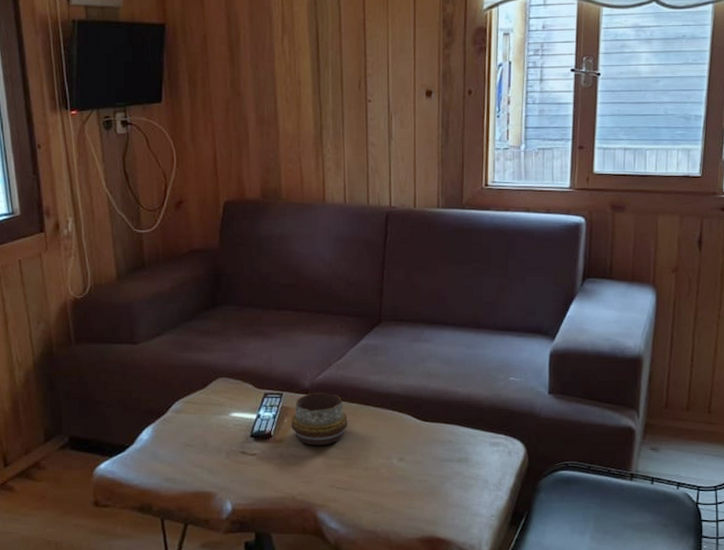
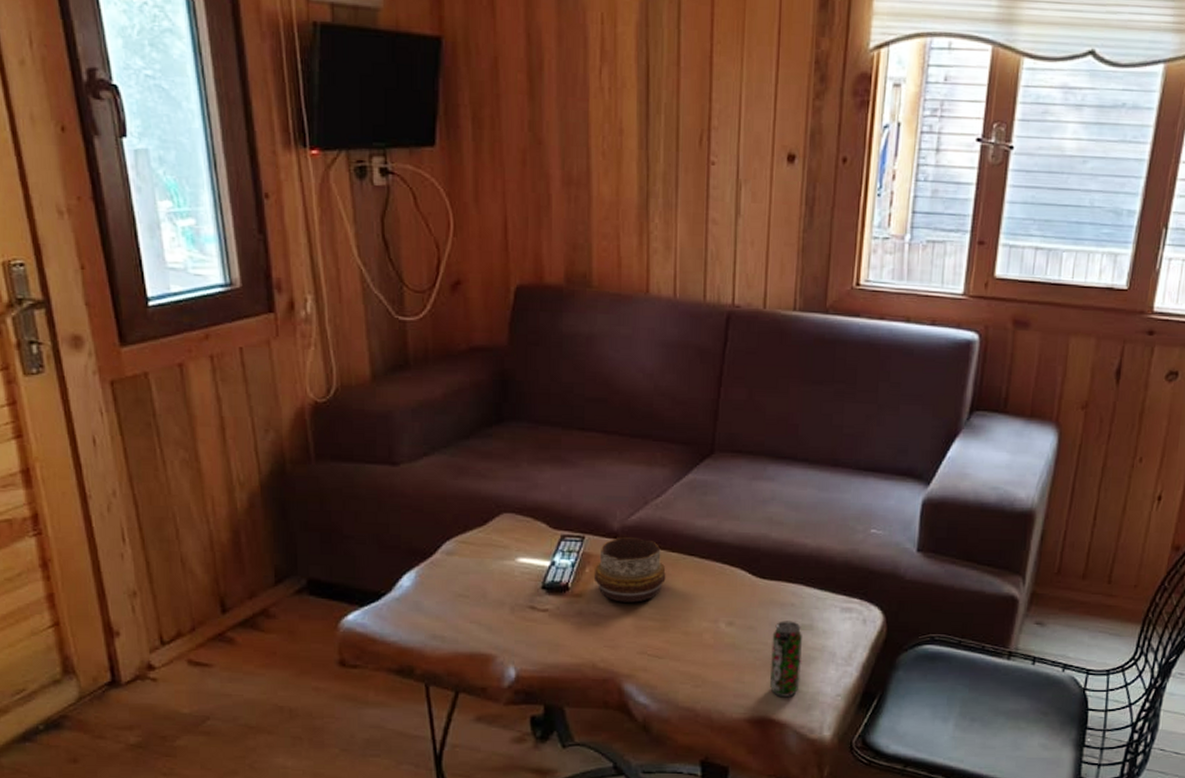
beverage can: none [435,455,461,519] -> present [770,621,802,697]

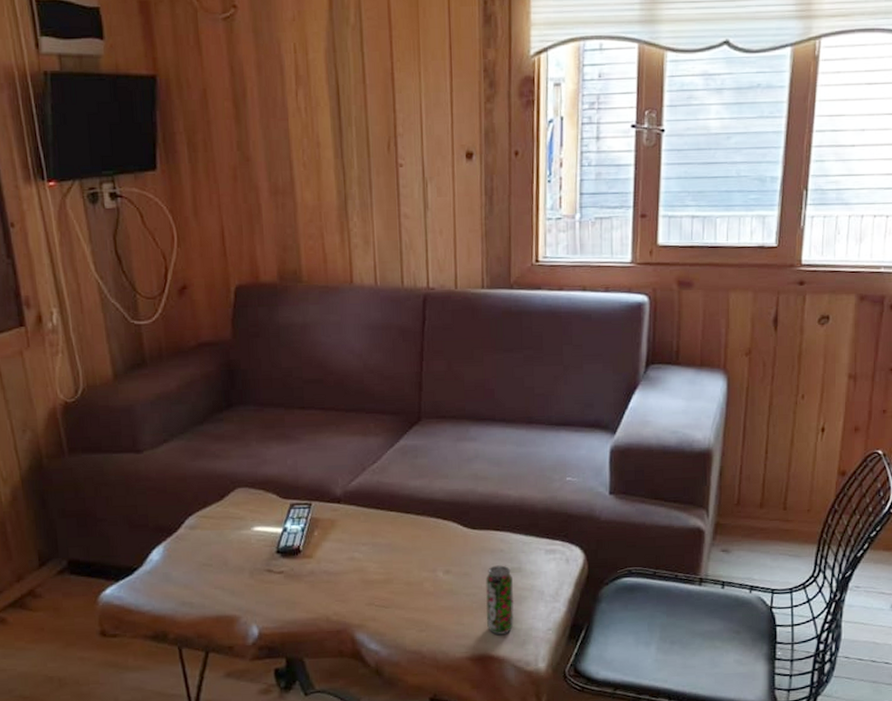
decorative bowl: present [593,537,666,603] -> none [322,501,387,560]

